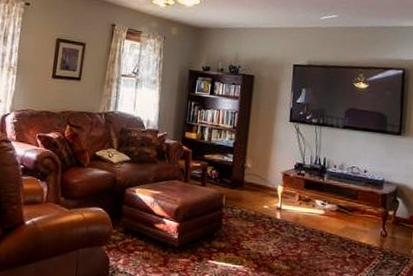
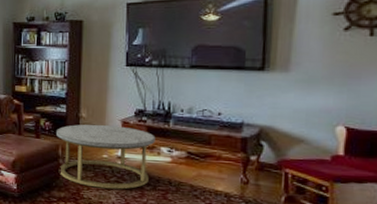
coffee table: none [222,174,312,241] -> present [56,124,156,190]

